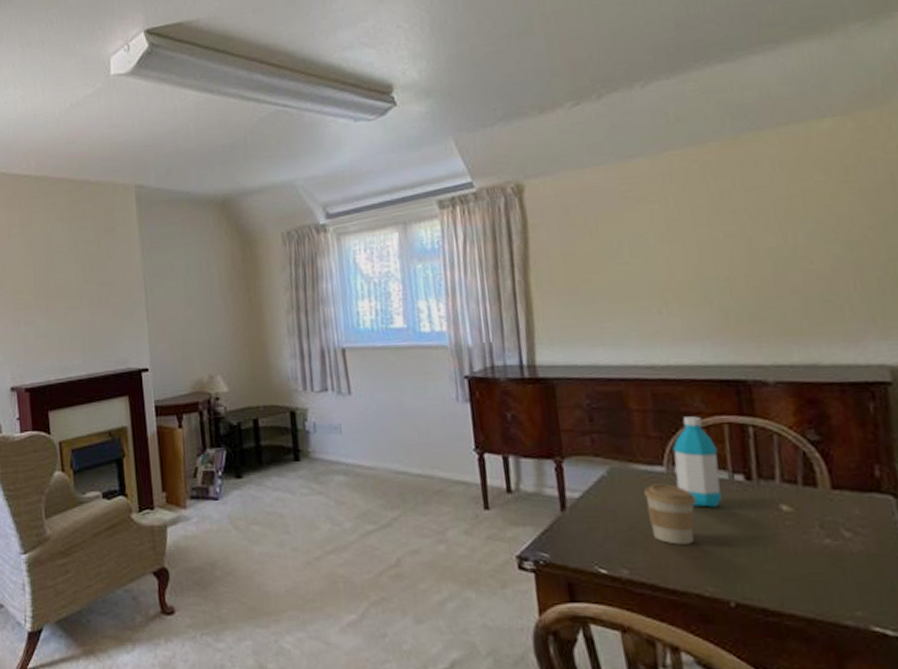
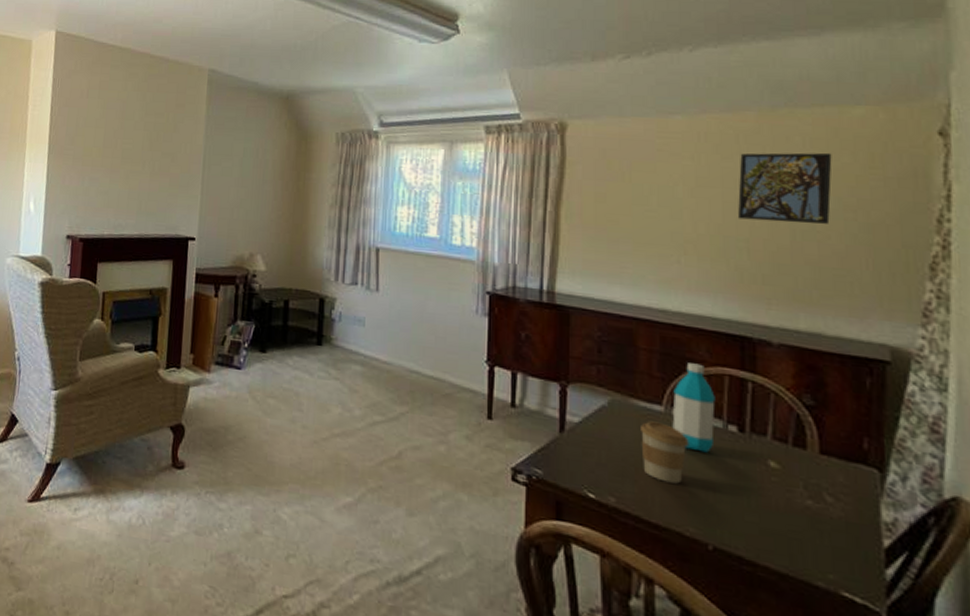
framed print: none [709,173,811,258] -> present [738,152,832,224]

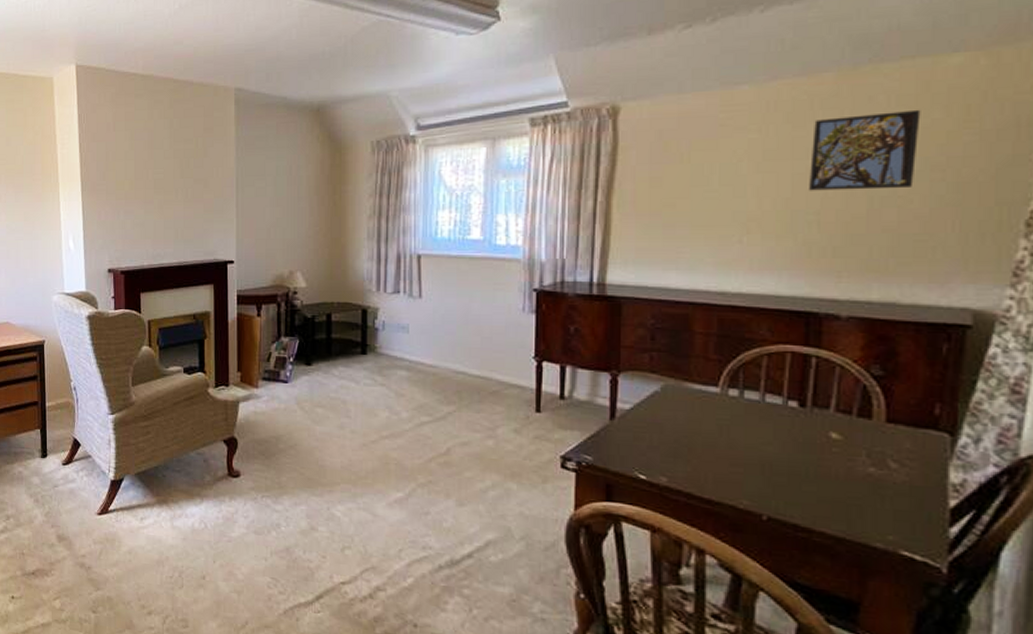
coffee cup: present [641,421,689,484] -> none [695,402,746,461]
water bottle: present [672,363,716,453] -> none [728,343,776,429]

